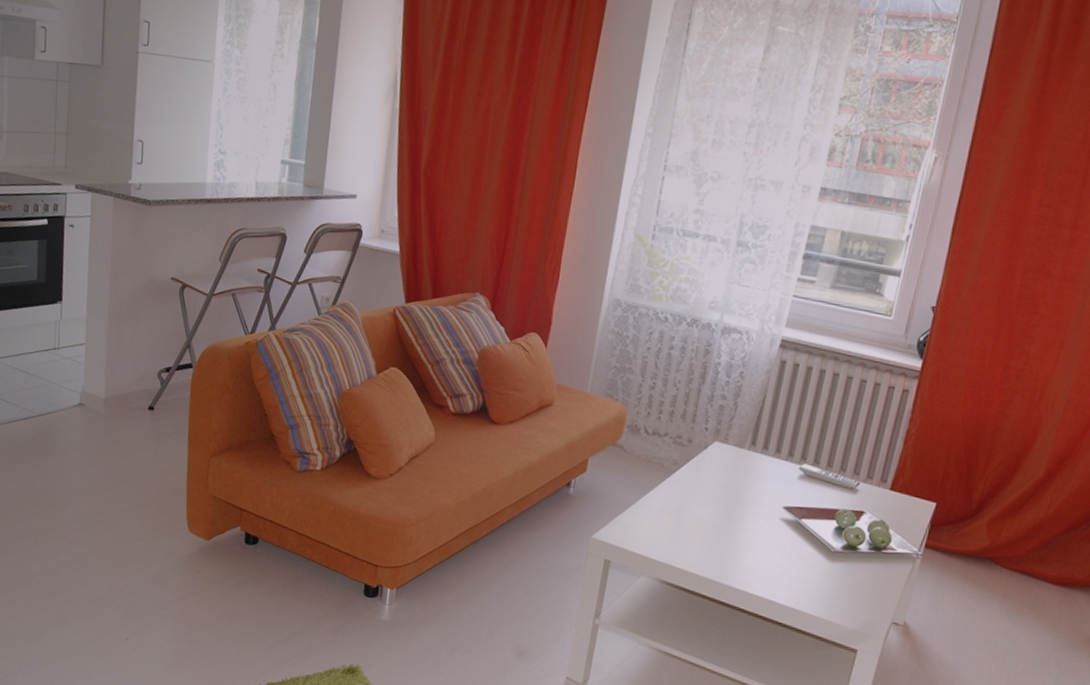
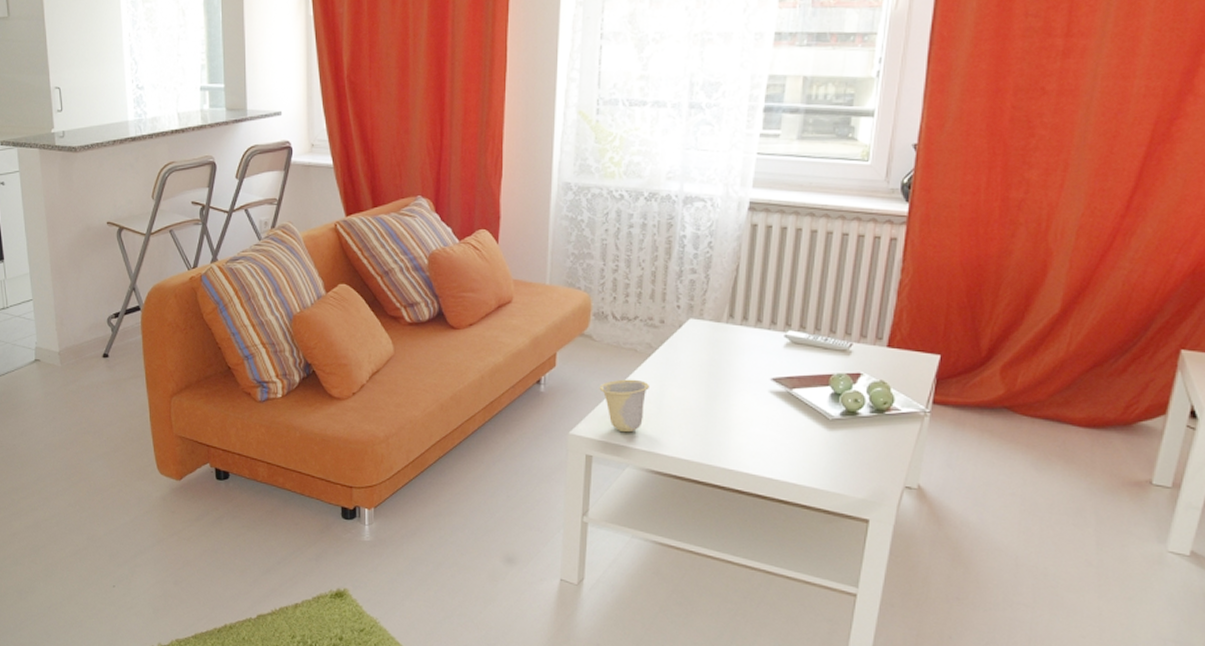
cup: none [624,491,672,543] -> present [599,379,651,433]

